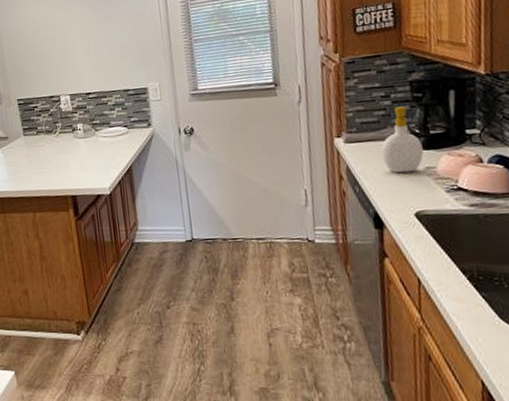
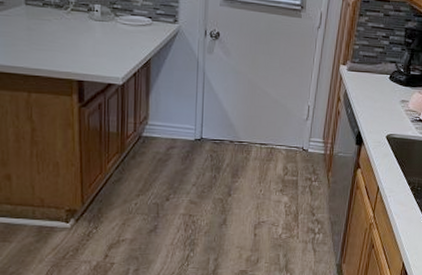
soap bottle: present [381,106,424,174] -> none [372,47,403,103]

